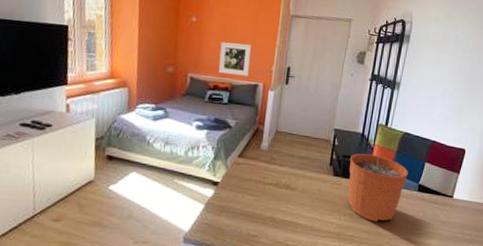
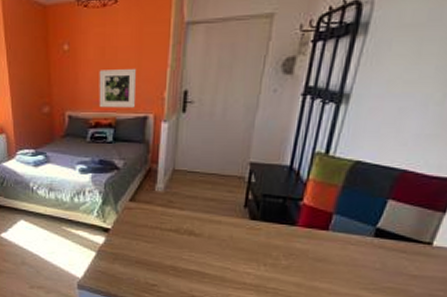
plant pot: present [348,137,409,222] -> none [270,171,360,274]

